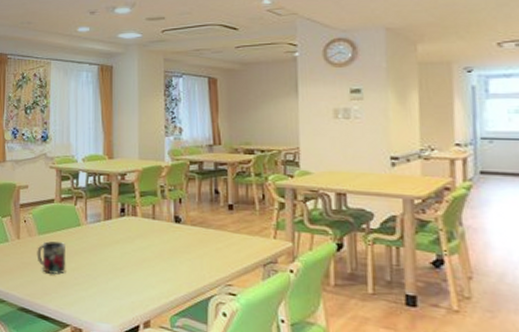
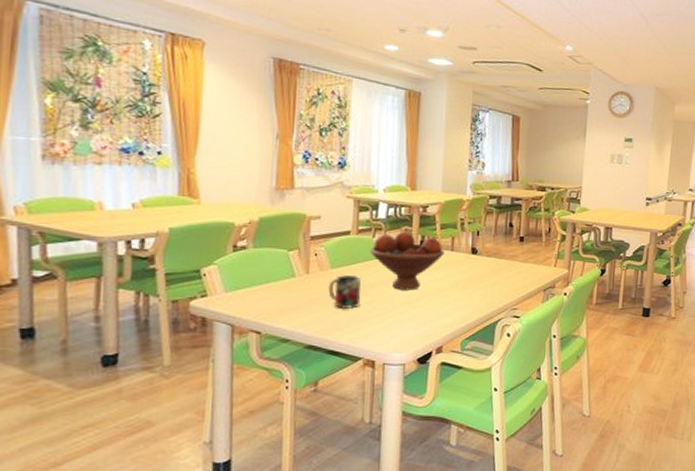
fruit bowl: none [73,199,146,259] -> present [370,231,445,290]

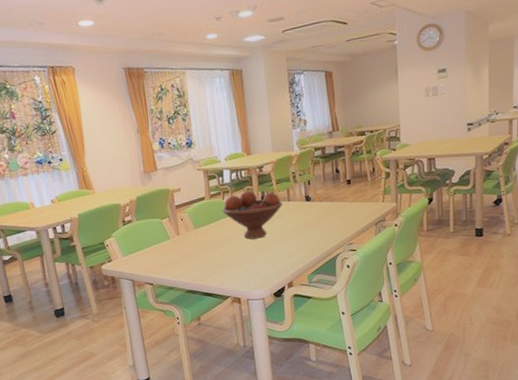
mug: present [328,275,361,310] -> none [195,232,222,260]

